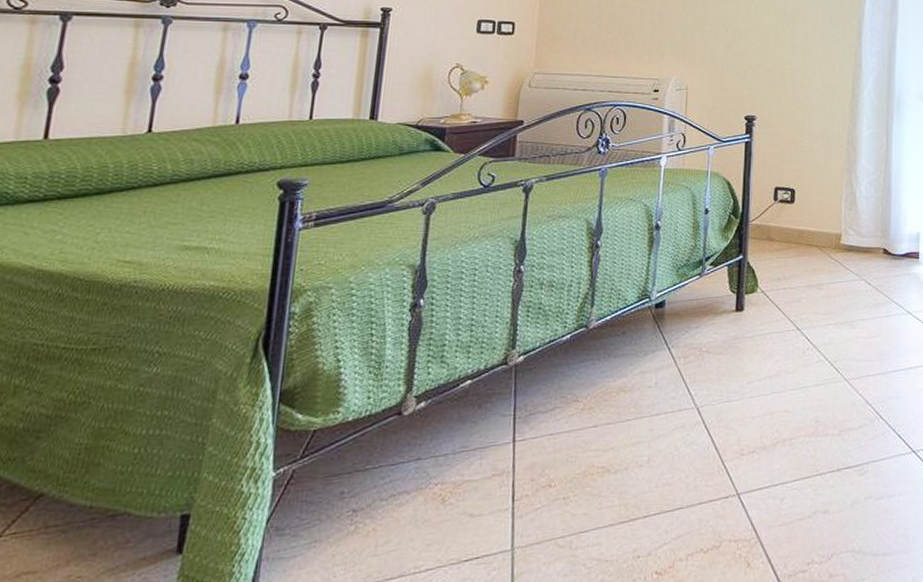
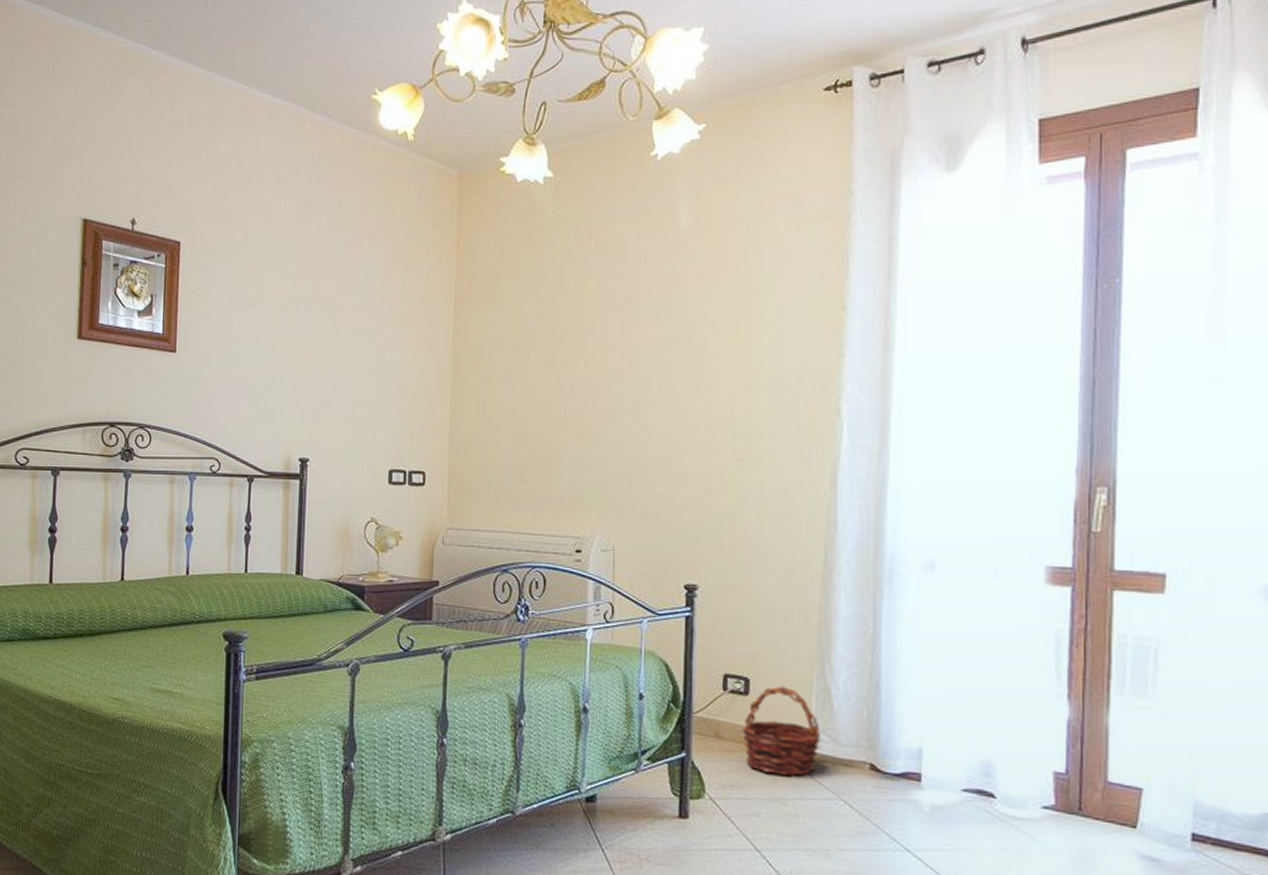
basket: none [788,193,848,266] -> present [742,685,820,776]

